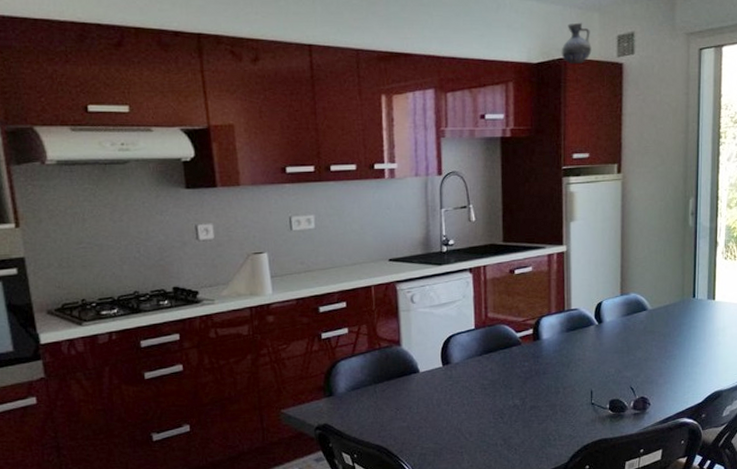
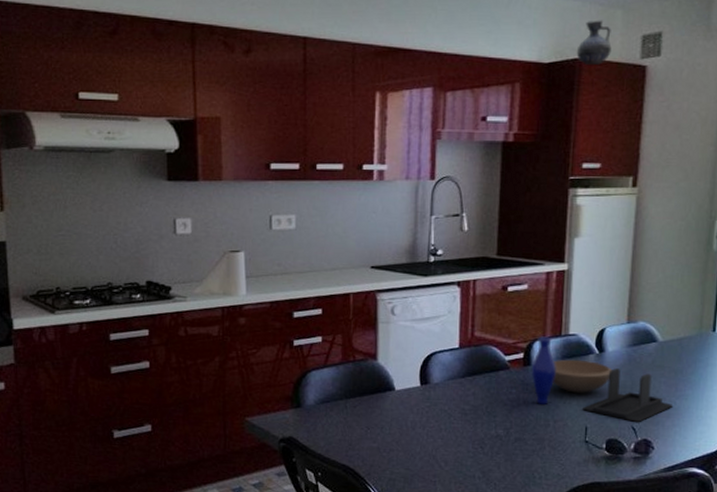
vase: none [540,312,562,374] -> present [531,336,556,404]
bowl: none [559,331,611,361] -> present [553,359,612,393]
napkin holder: none [587,336,665,383] -> present [583,368,674,422]

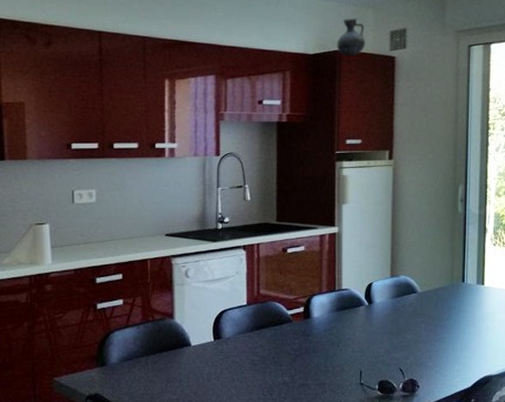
vase: present [531,336,556,404] -> none [311,292,332,352]
bowl: present [553,359,612,393] -> none [330,311,380,341]
napkin holder: present [583,368,674,422] -> none [357,318,434,364]

